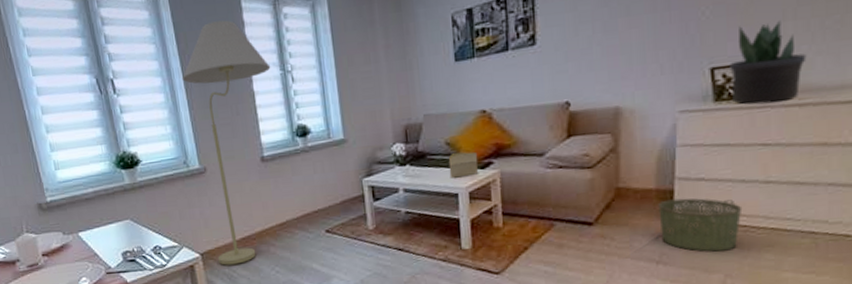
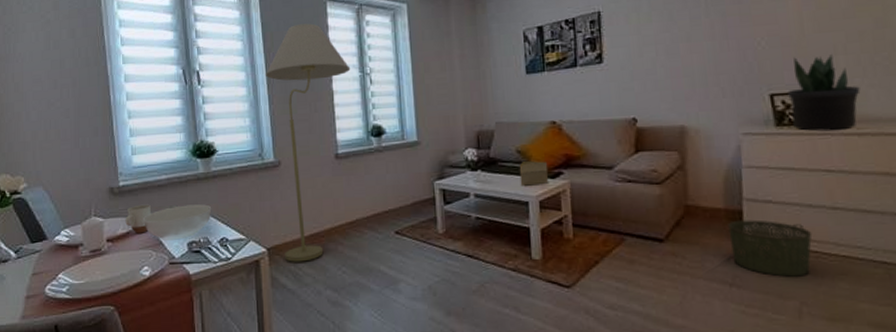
mug: none [57,218,83,247] -> present [125,204,152,234]
bowl: none [74,214,143,253] -> present [142,204,212,242]

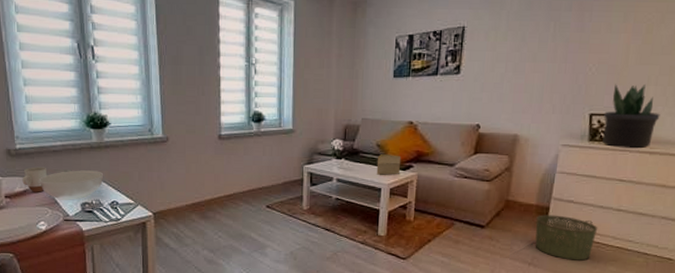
floor lamp: present [266,23,351,262] -> none [158,10,238,226]

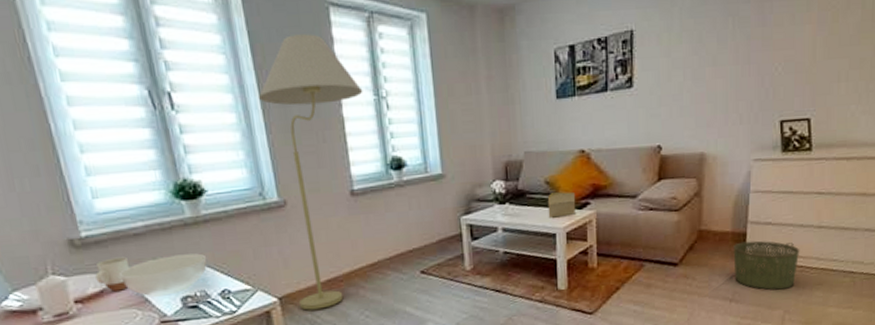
floor lamp: none [158,10,238,226] -> present [259,34,363,310]
planter: present [602,84,660,149] -> none [795,81,854,157]

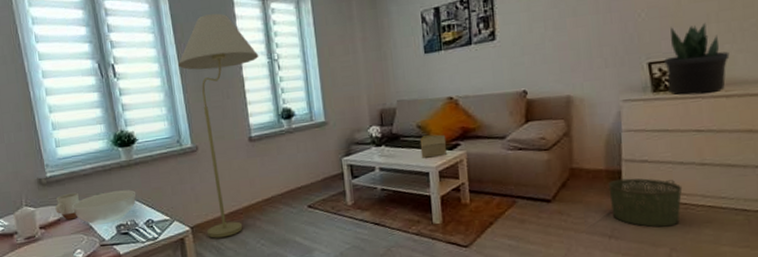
planter: none [795,81,854,157] -> present [664,23,730,96]

